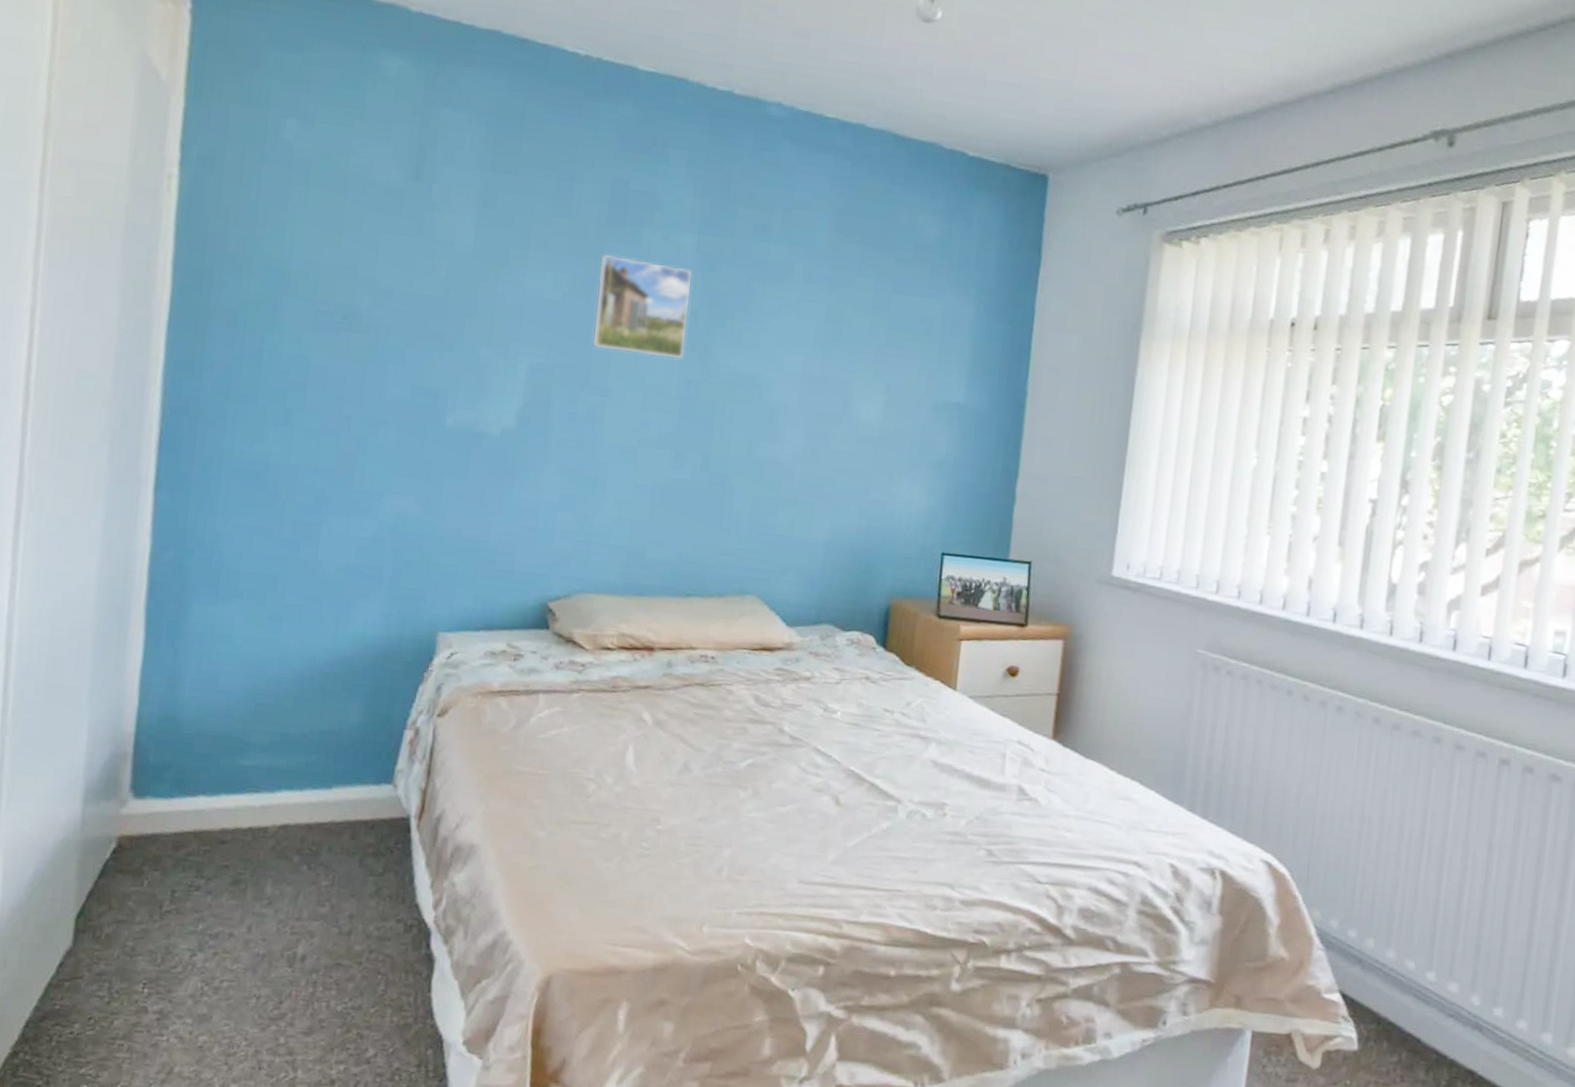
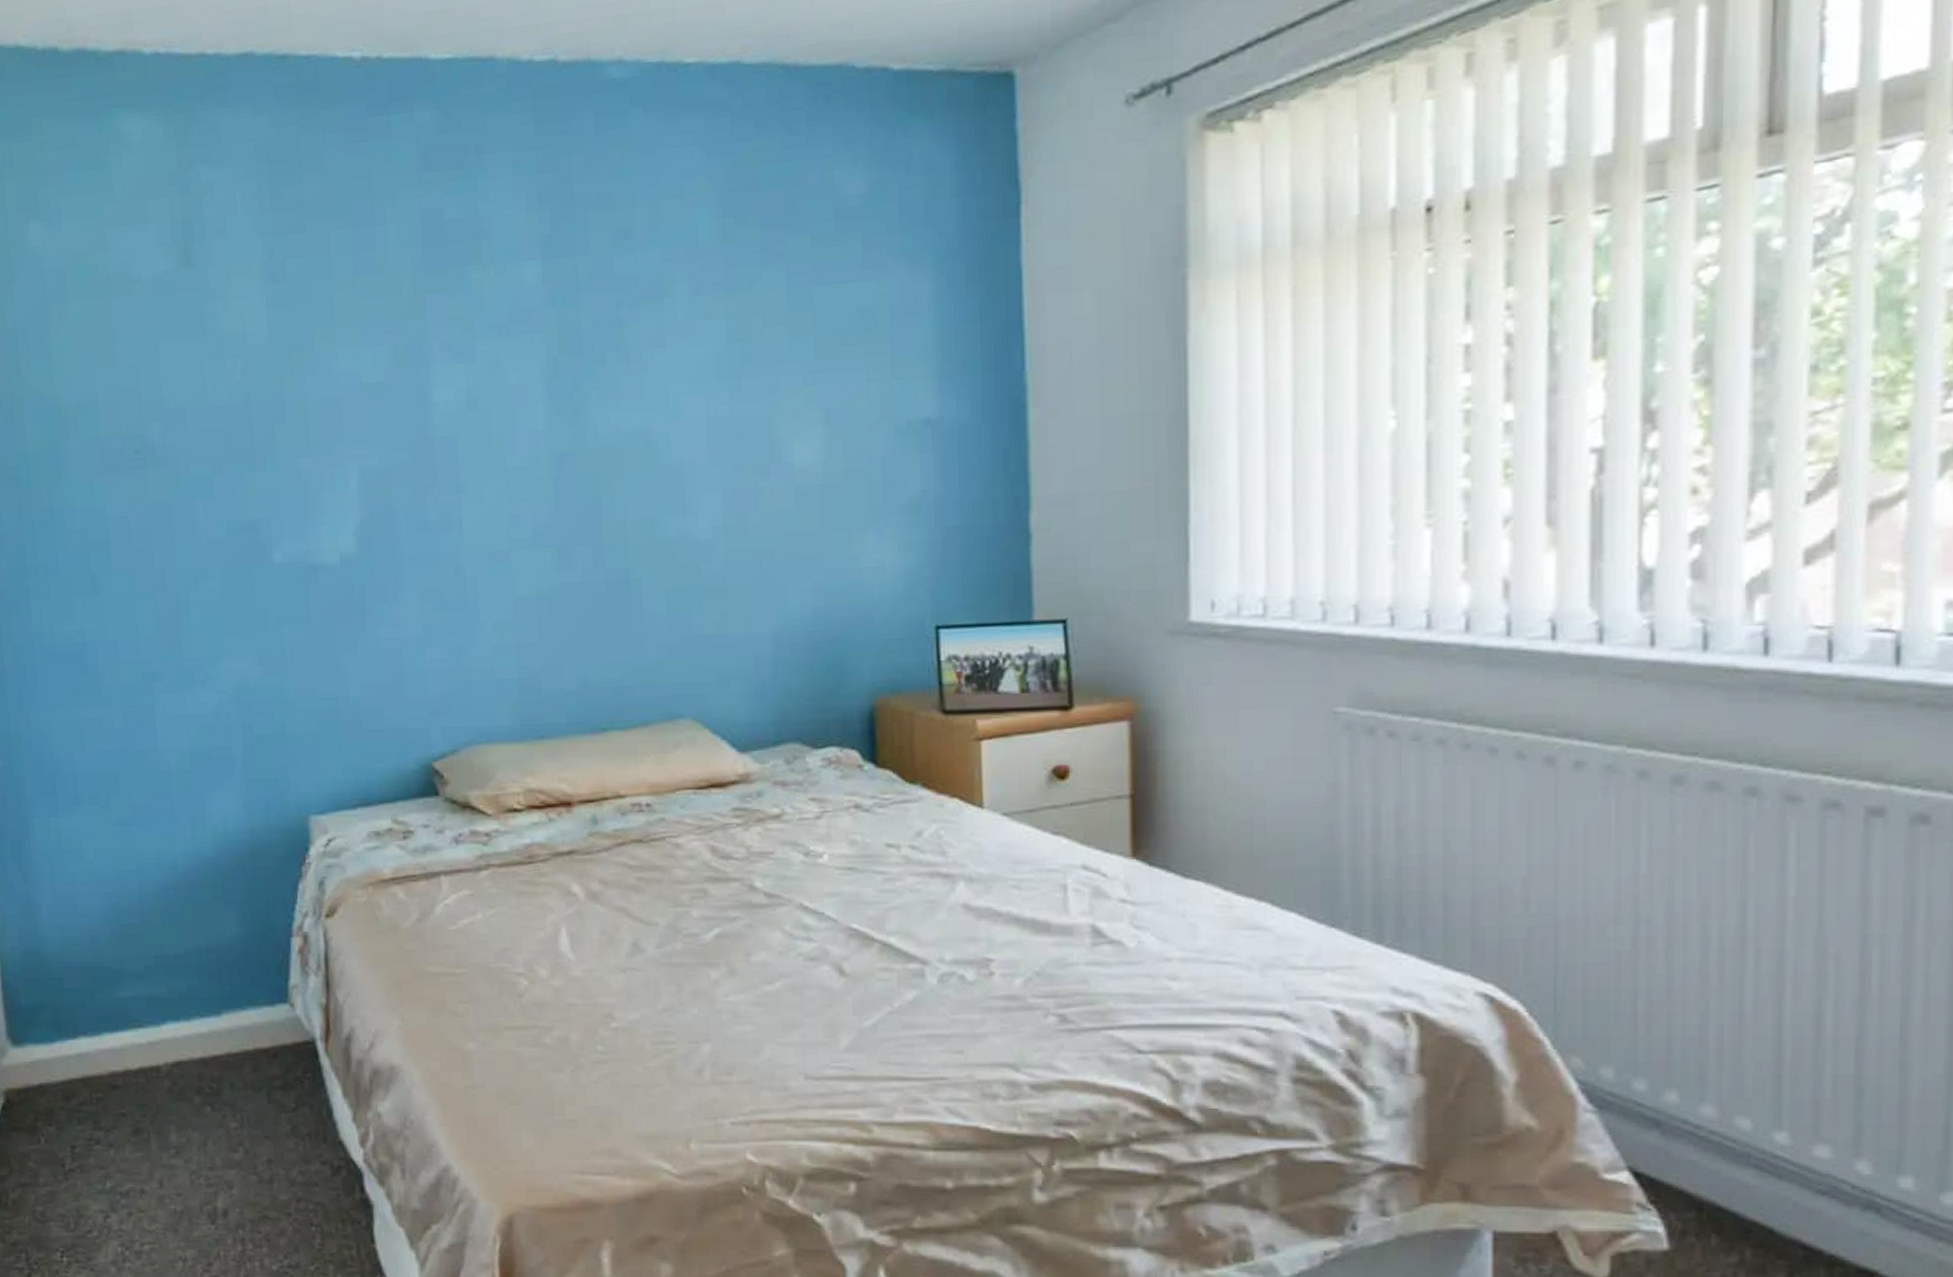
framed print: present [592,254,692,359] -> none [424,308,547,434]

